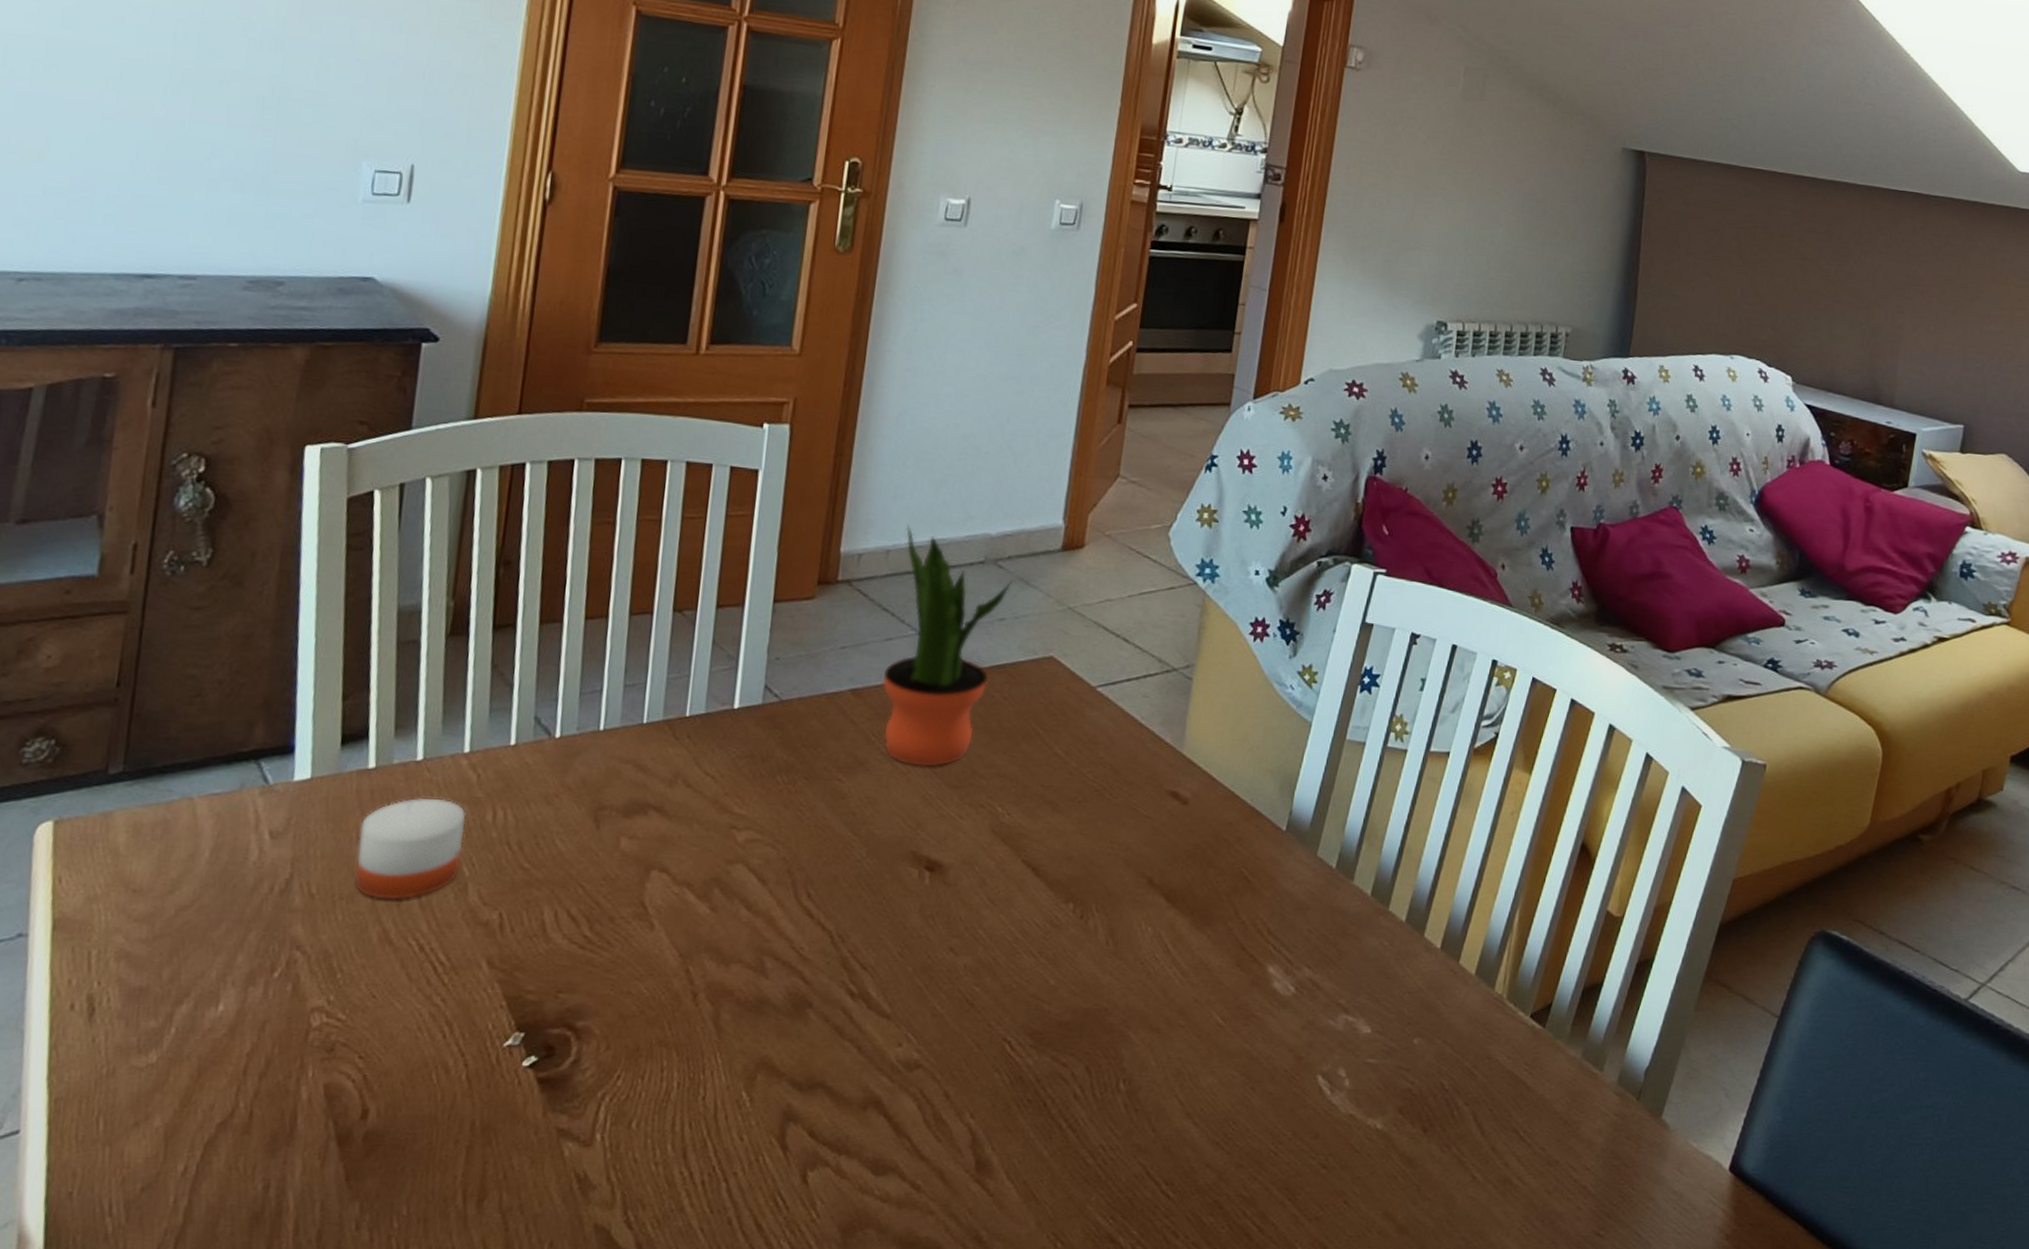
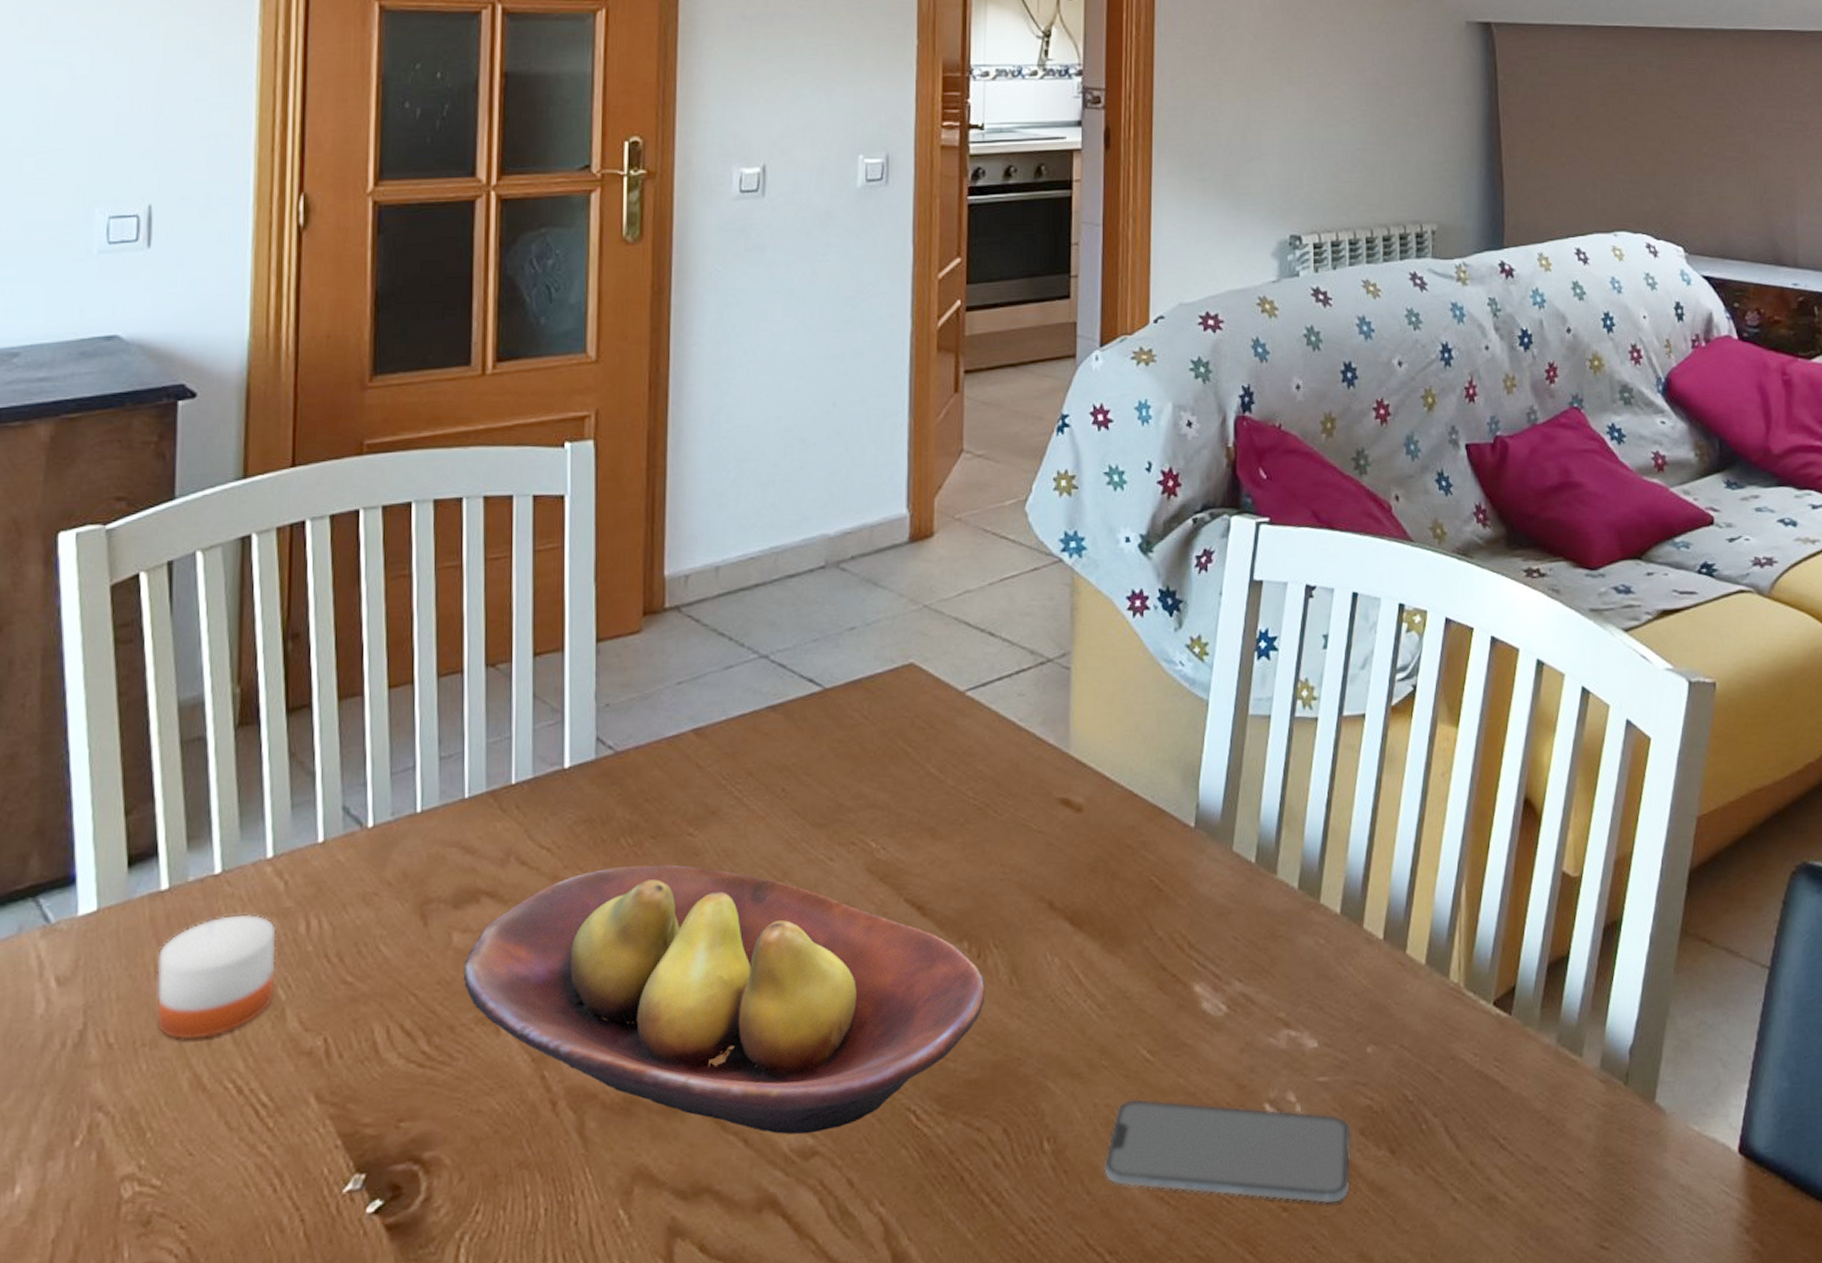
fruit bowl: none [626,800,1084,1049] -> present [463,865,986,1135]
potted plant: present [882,524,1013,767] -> none [726,535,860,808]
smartphone: none [1170,1057,1391,1167] -> present [1104,1099,1351,1203]

